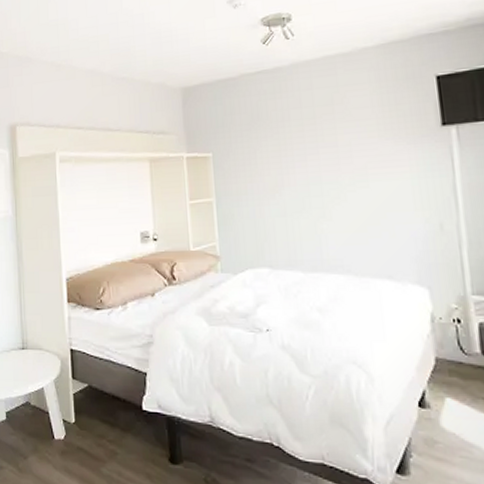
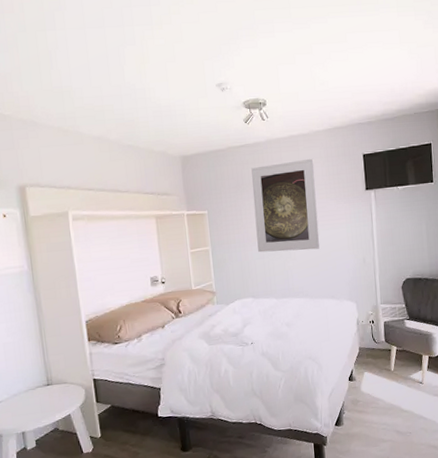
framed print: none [270,84,369,209] -> present [251,158,320,253]

